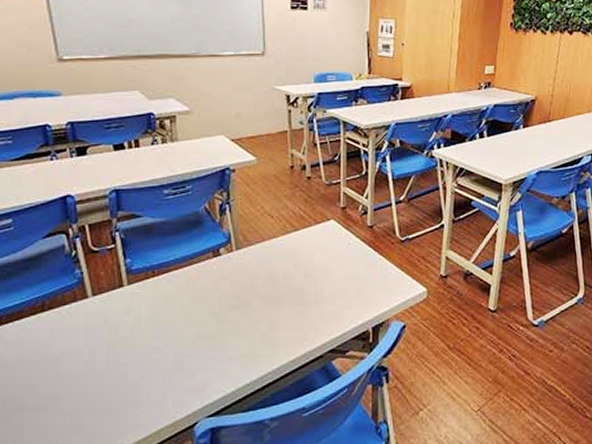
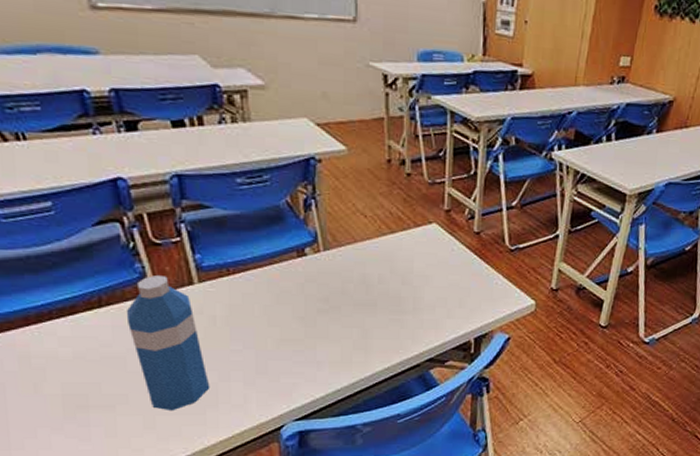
water bottle: none [64,279,132,410] -> present [126,274,210,410]

